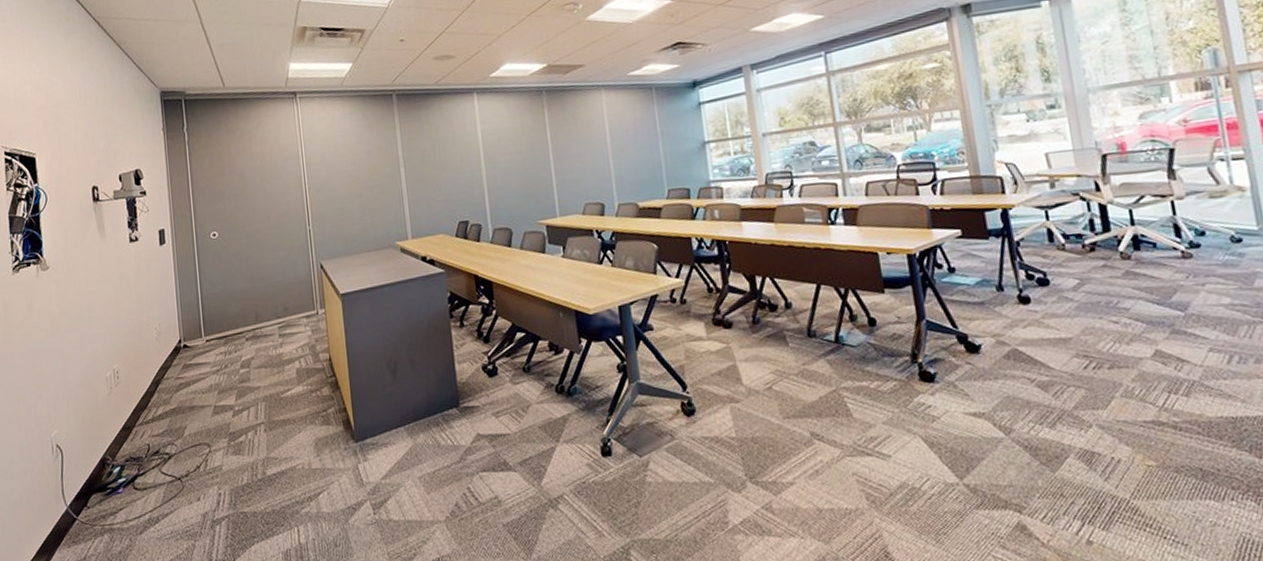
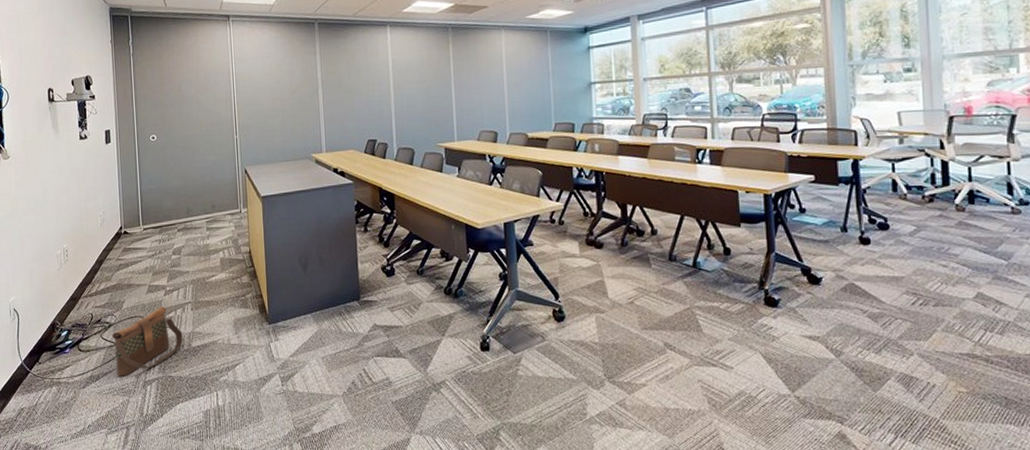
shoulder bag: none [172,430,256,517] -> present [111,306,183,376]

